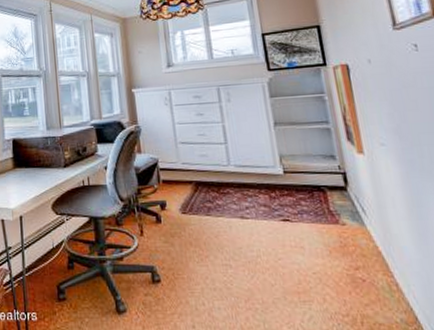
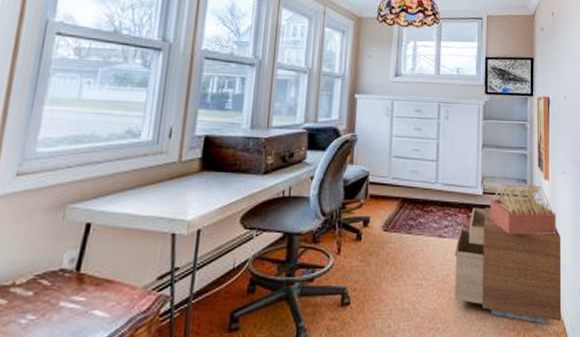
filing cabinet: none [261,187,411,312] -> present [454,207,562,325]
architectural model: none [293,160,385,214] -> present [489,184,557,234]

